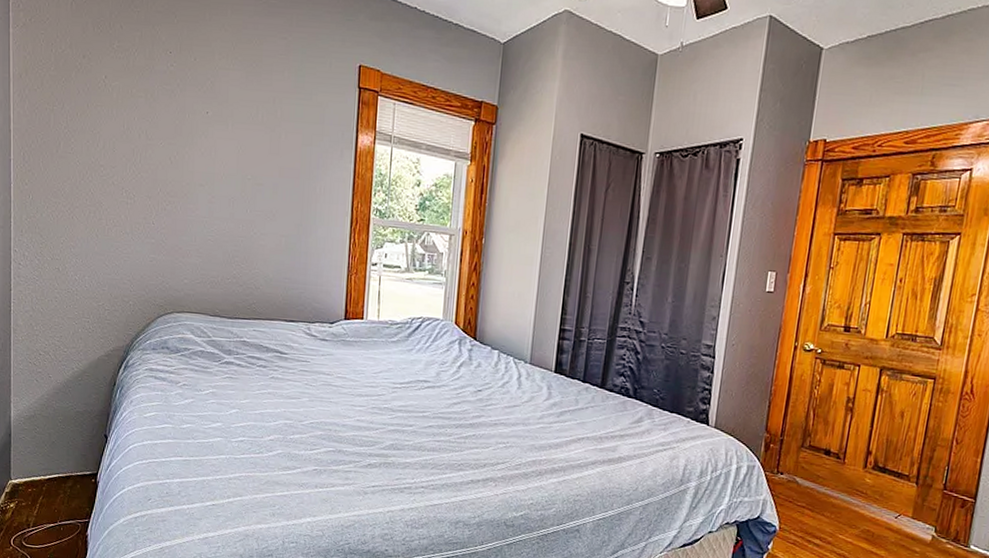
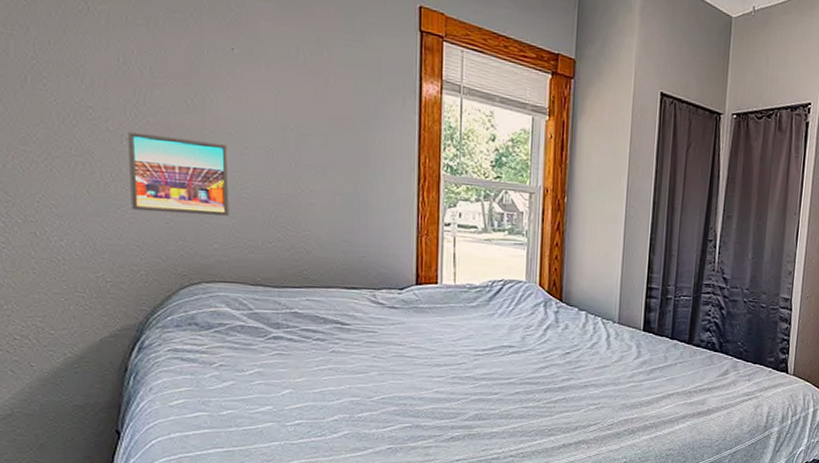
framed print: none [126,184,200,255] -> present [128,131,230,216]

